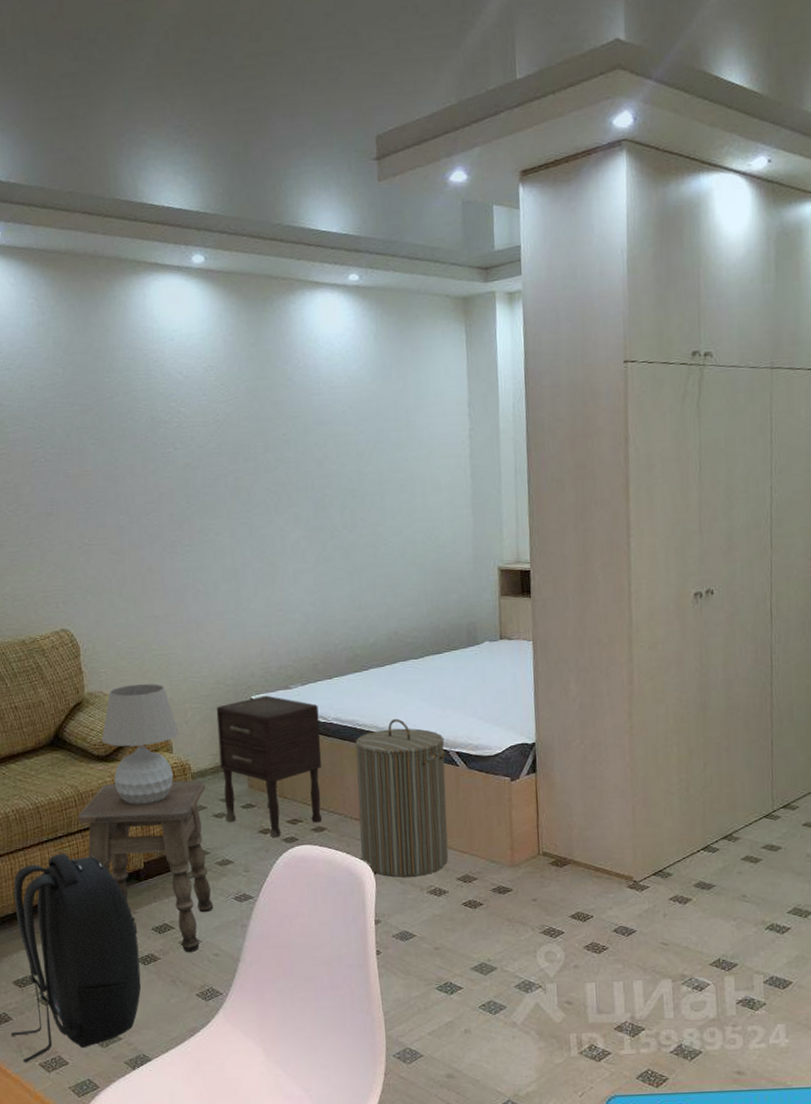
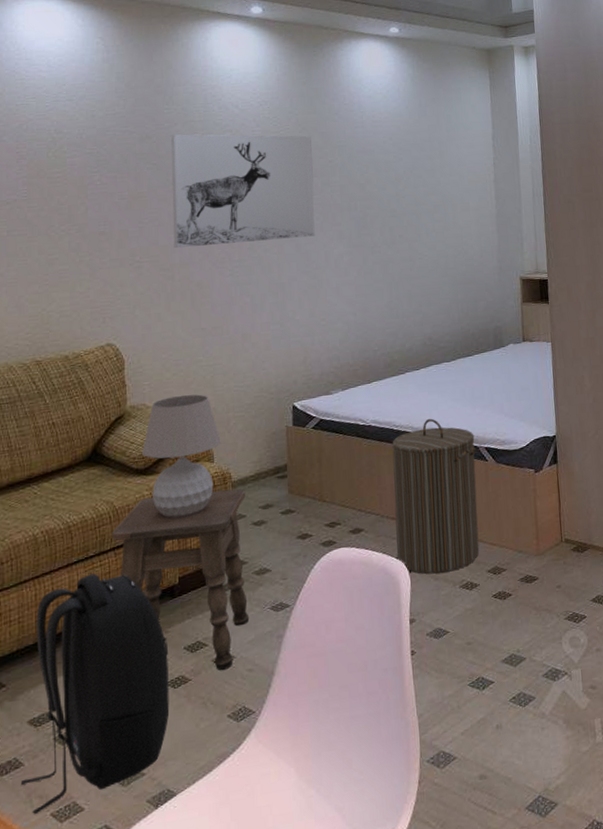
wall art: none [112,405,269,531] -> present [170,134,315,249]
nightstand: present [216,695,323,837] -> none [258,401,360,542]

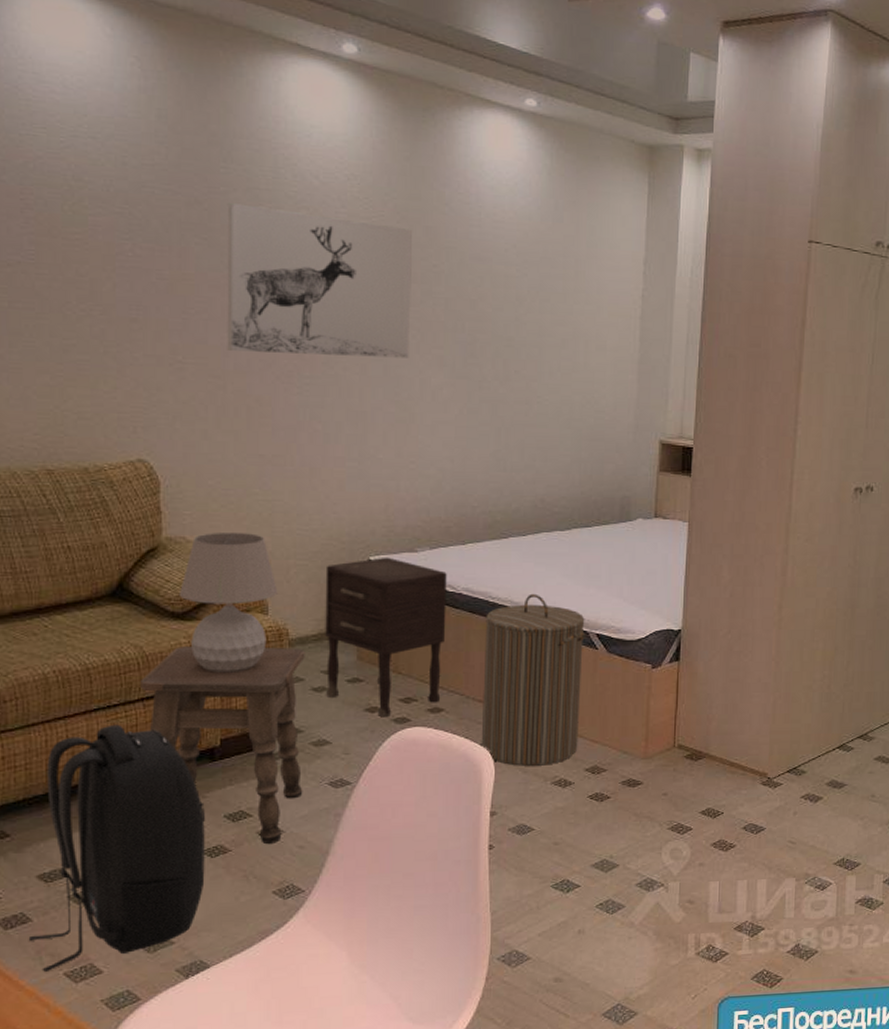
nightstand: none [258,401,360,542] -> present [325,557,447,716]

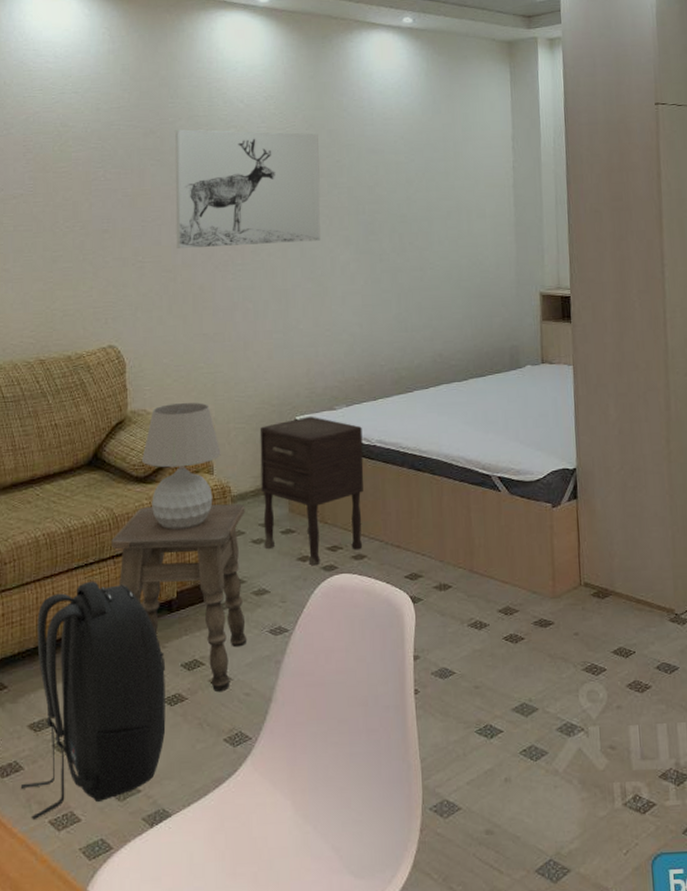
laundry hamper: present [481,593,586,766] -> none [398,441,490,609]

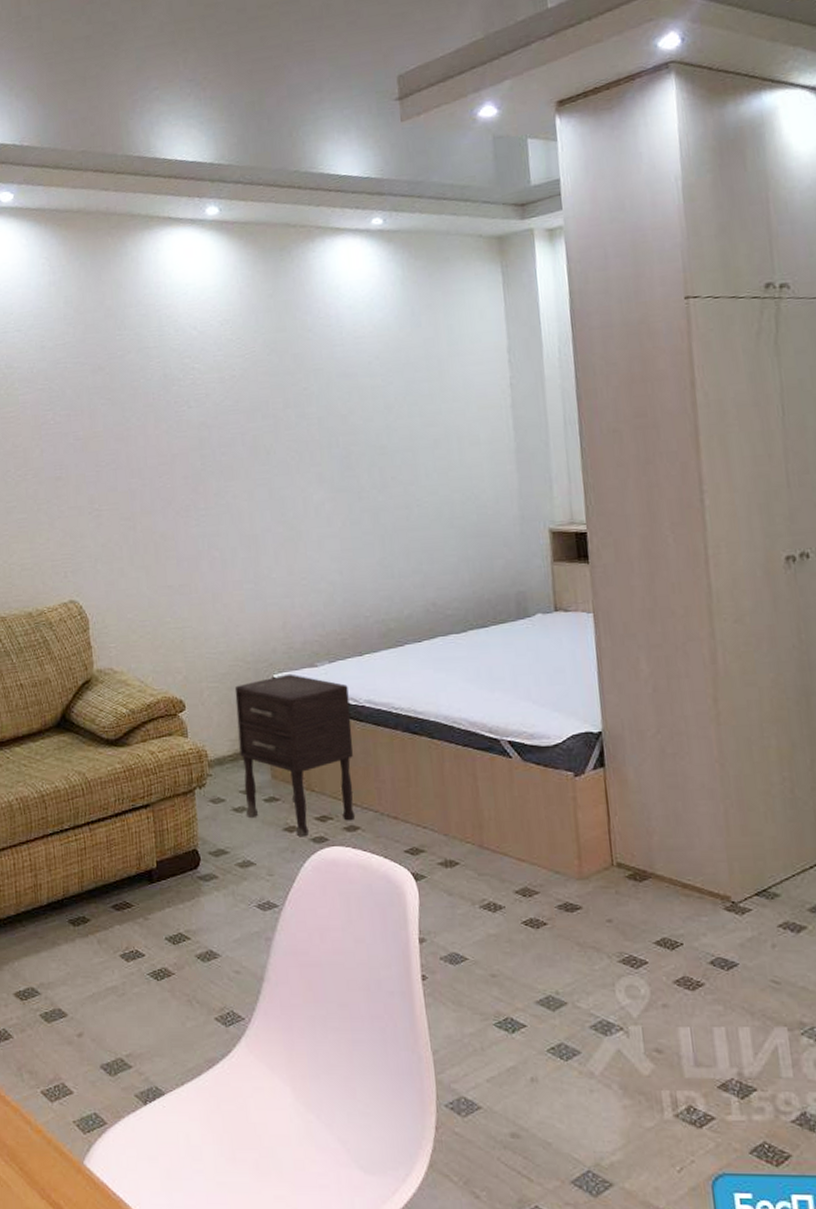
backpack: present [20,581,166,821] -> none [10,848,154,1090]
side table: present [111,503,247,693] -> none [85,769,234,969]
table lamp: present [141,402,221,530] -> none [111,659,195,796]
wall art: present [174,129,321,249] -> none [124,359,291,495]

